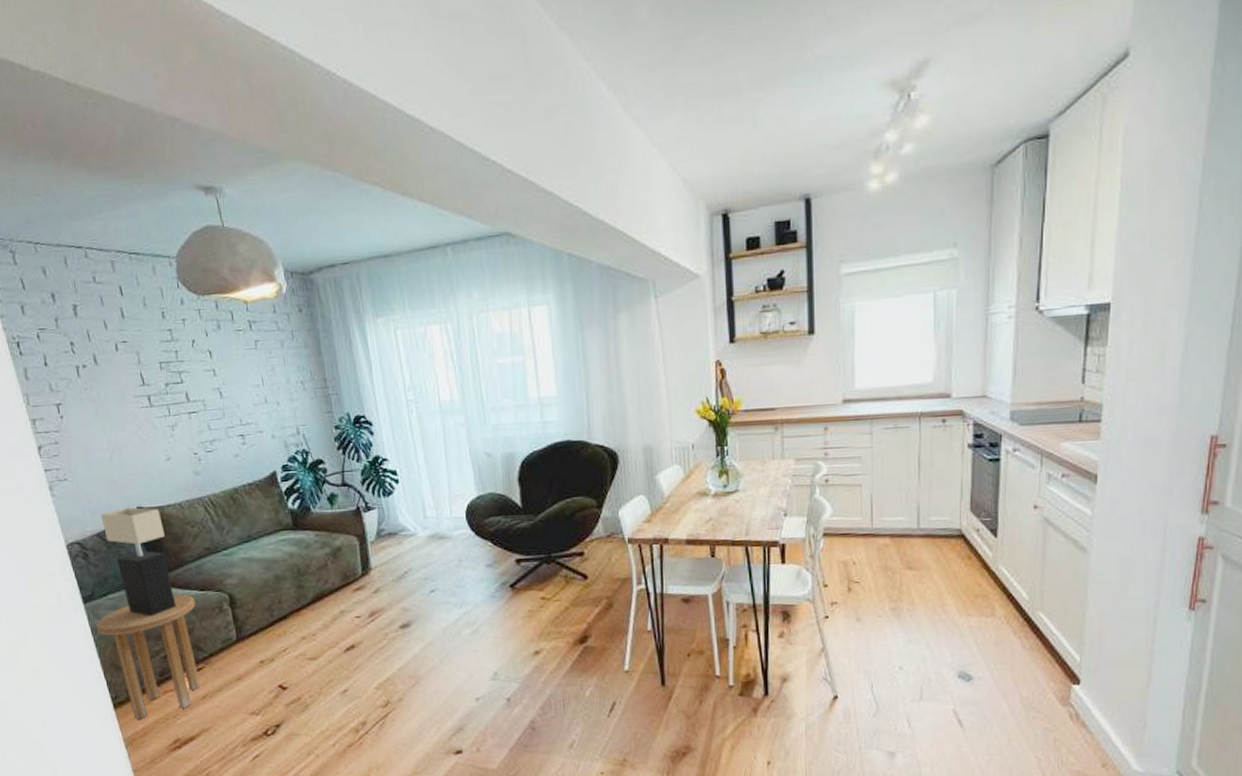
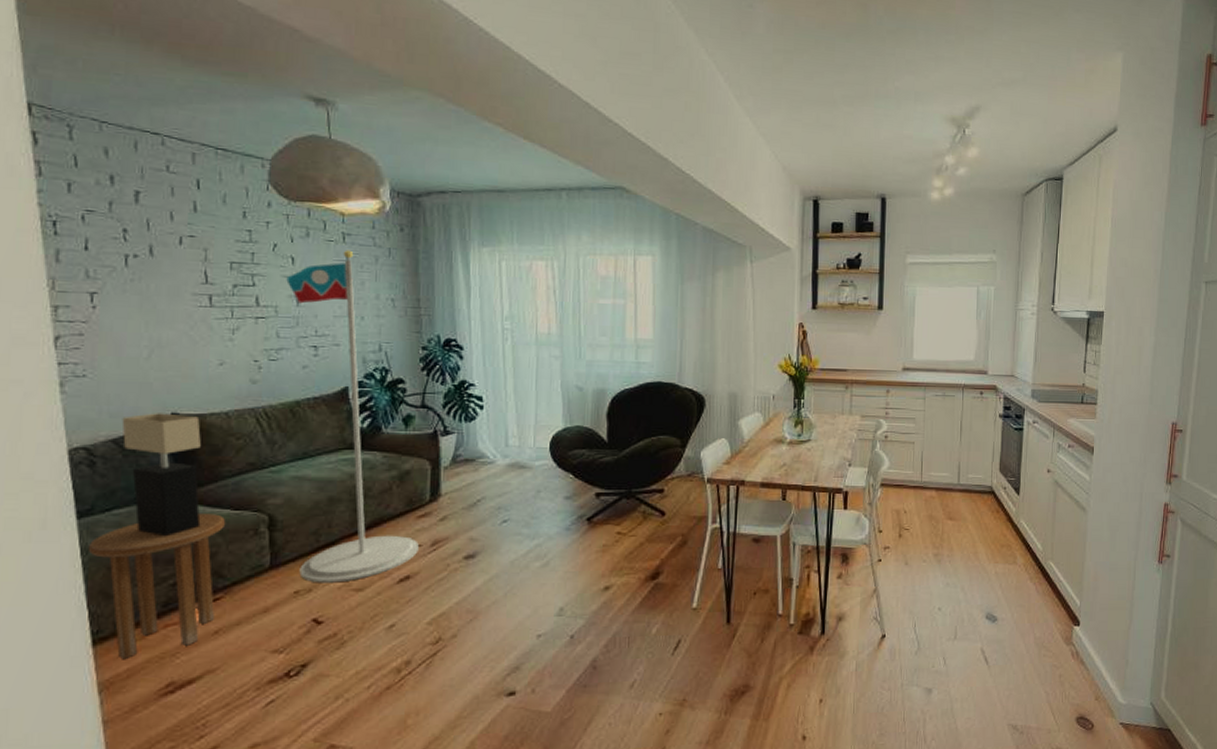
flag: none [208,337,359,654] -> present [286,250,419,583]

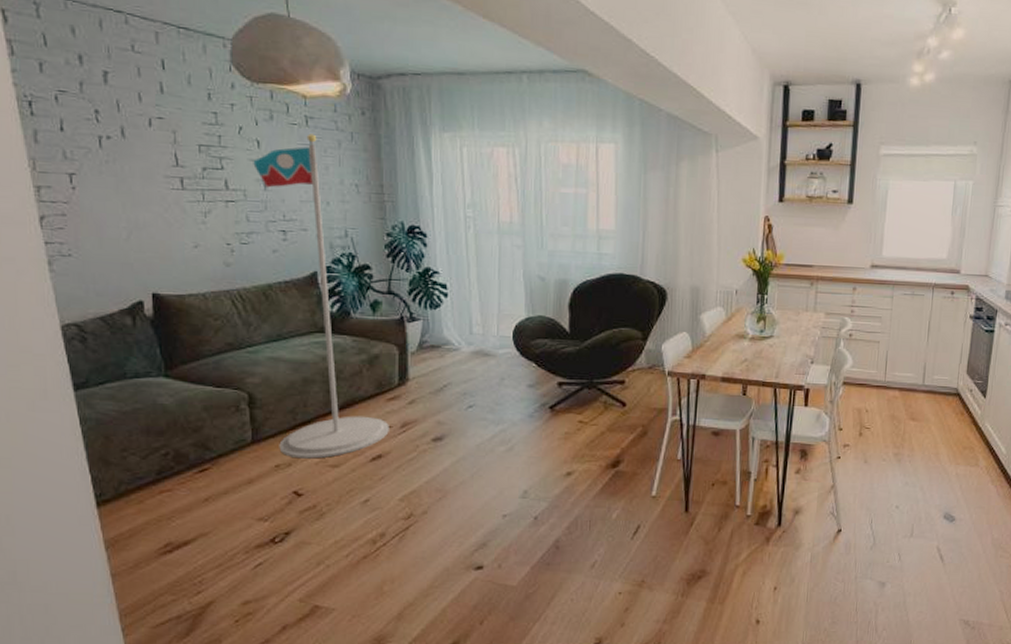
side table: present [87,514,225,659] -> none [86,390,208,520]
table lamp: present [121,413,201,537] -> none [107,292,186,411]

